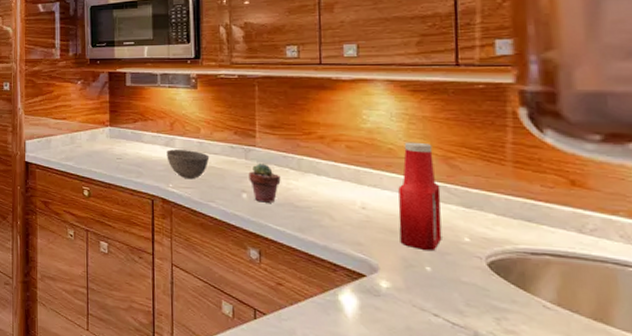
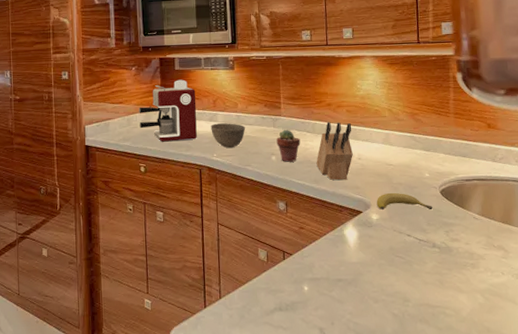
coffee maker: none [84,97,150,166] -> present [139,79,197,142]
knife block: none [301,159,354,233] -> present [316,122,353,181]
fruit: none [387,256,475,287] -> present [376,192,433,210]
ketchup bottle: present [398,142,442,250] -> none [382,103,412,186]

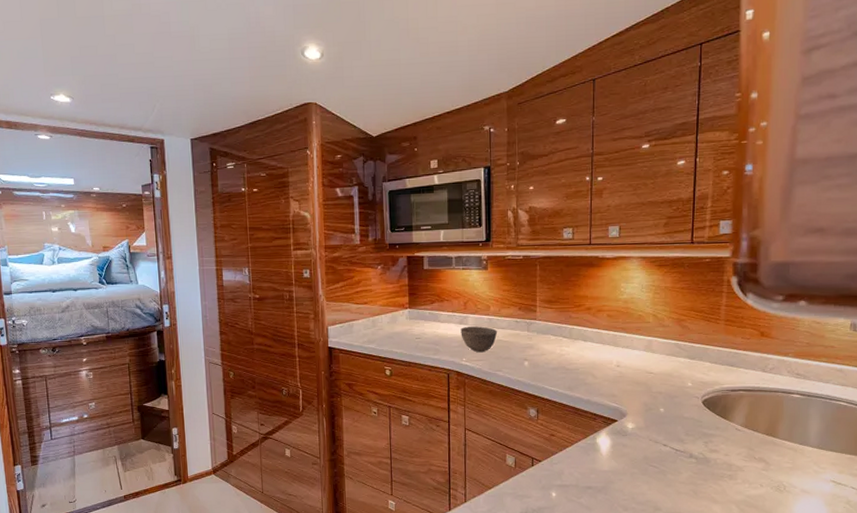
coffee maker: present [139,79,197,142] -> none [384,279,446,345]
potted succulent: present [276,129,301,162] -> none [530,334,556,368]
knife block: present [316,122,353,181] -> none [571,327,612,388]
fruit: present [376,192,433,210] -> none [633,401,693,421]

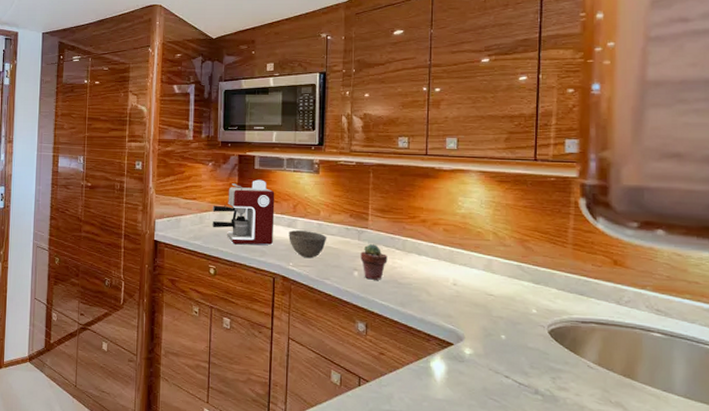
coffee maker: none [384,279,446,345] -> present [212,179,275,245]
potted succulent: none [530,334,556,368] -> present [360,243,388,280]

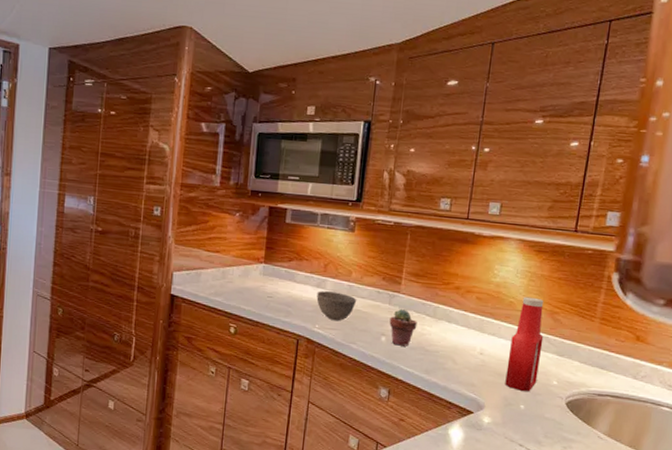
coffee maker: present [212,179,275,245] -> none [235,234,306,305]
ketchup bottle: none [482,226,516,321] -> present [505,296,544,391]

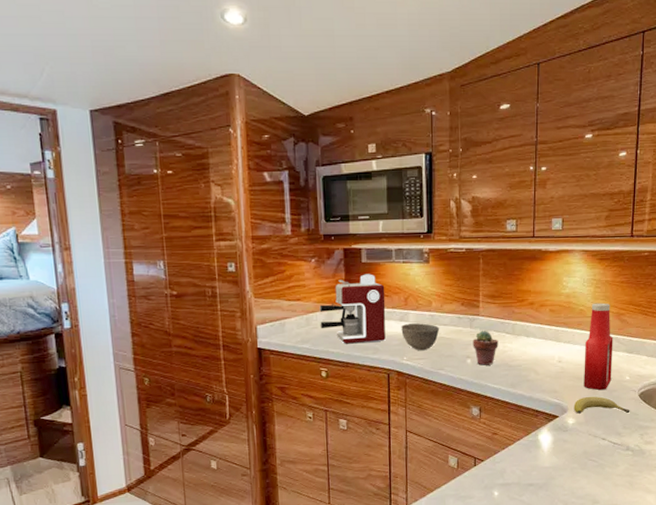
coffee maker: none [235,234,306,305] -> present [319,274,386,344]
fruit: none [491,396,554,422] -> present [573,396,630,414]

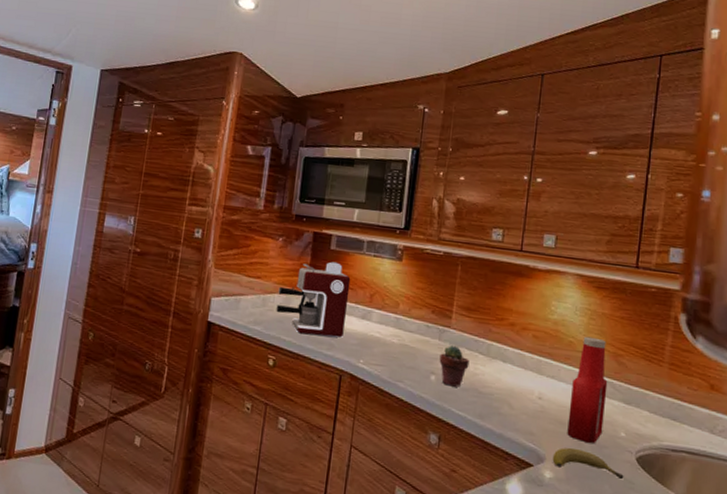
bowl: present [401,322,440,351] -> none [361,322,405,357]

